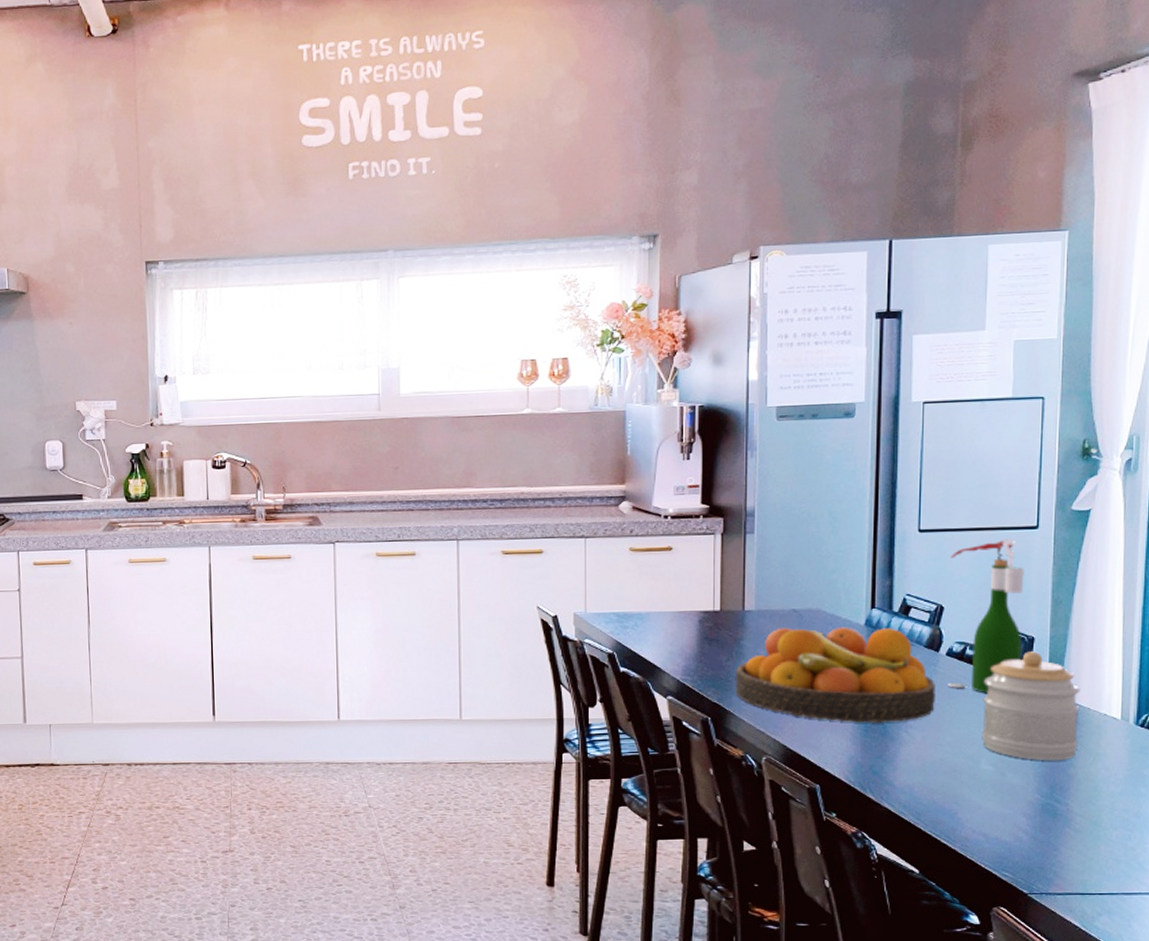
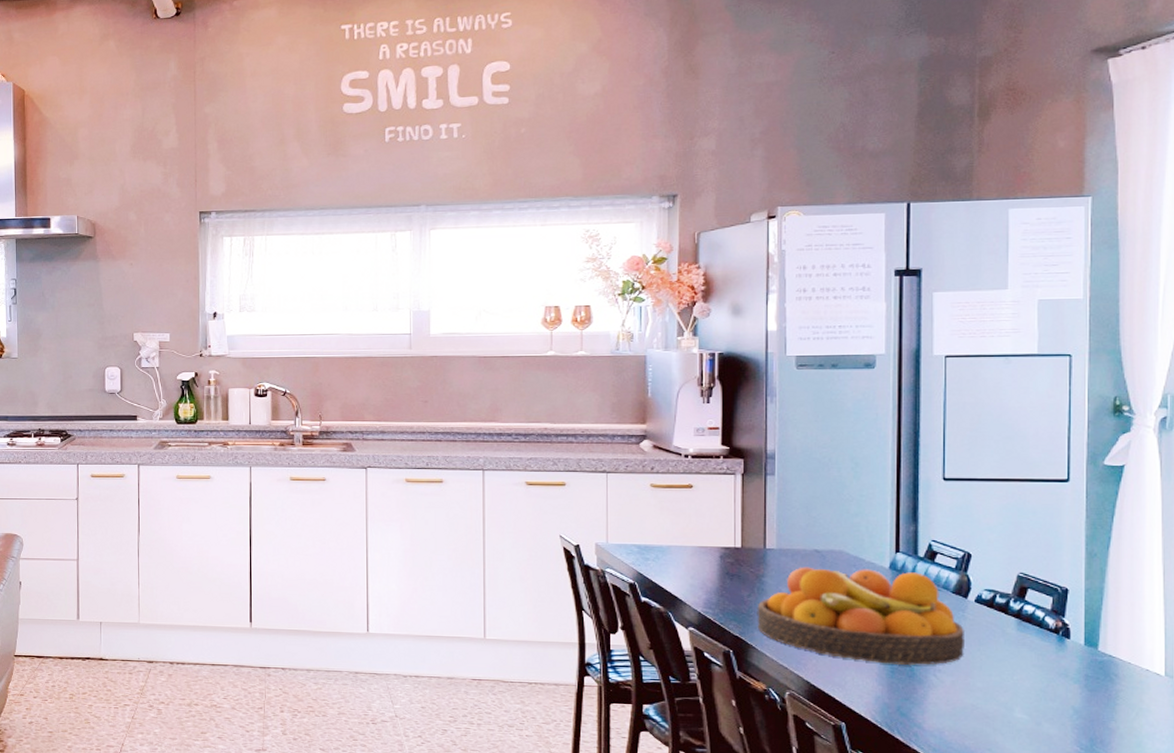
wine bottle: present [948,538,1024,694] -> none [977,490,1055,642]
jar: present [982,651,1081,761] -> none [1015,602,1120,714]

